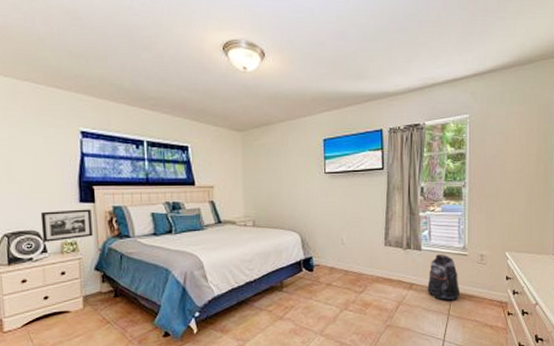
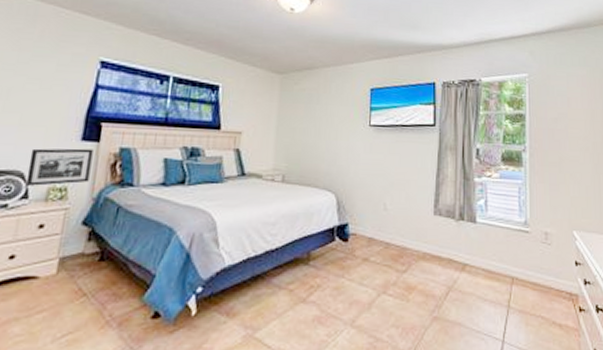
backpack: present [427,254,460,301] -> none [483,229,522,289]

